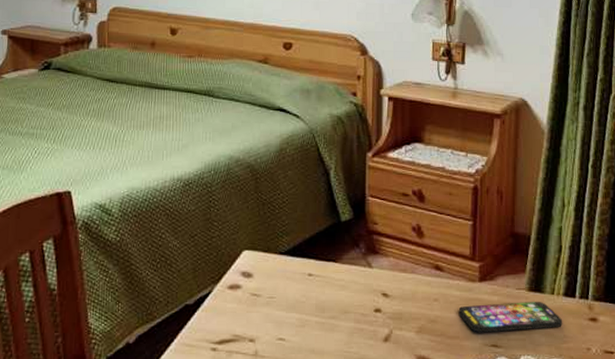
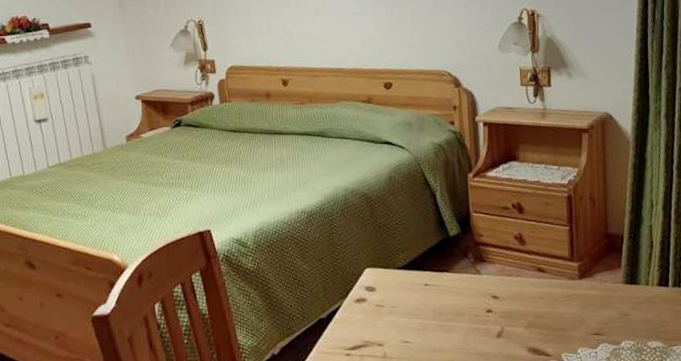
smartphone: present [458,302,563,333] -> none [562,292,659,324]

